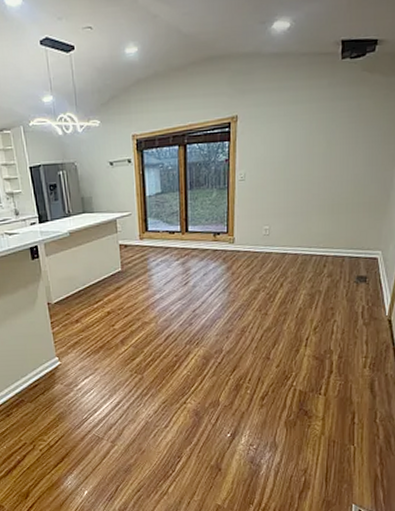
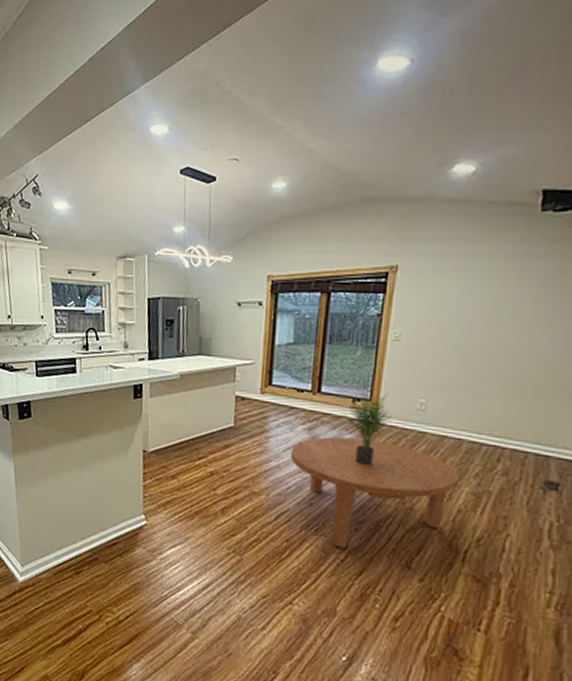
coffee table: none [170,264,297,354] -> present [290,436,458,549]
potted plant: none [205,225,246,286] -> present [340,391,394,465]

